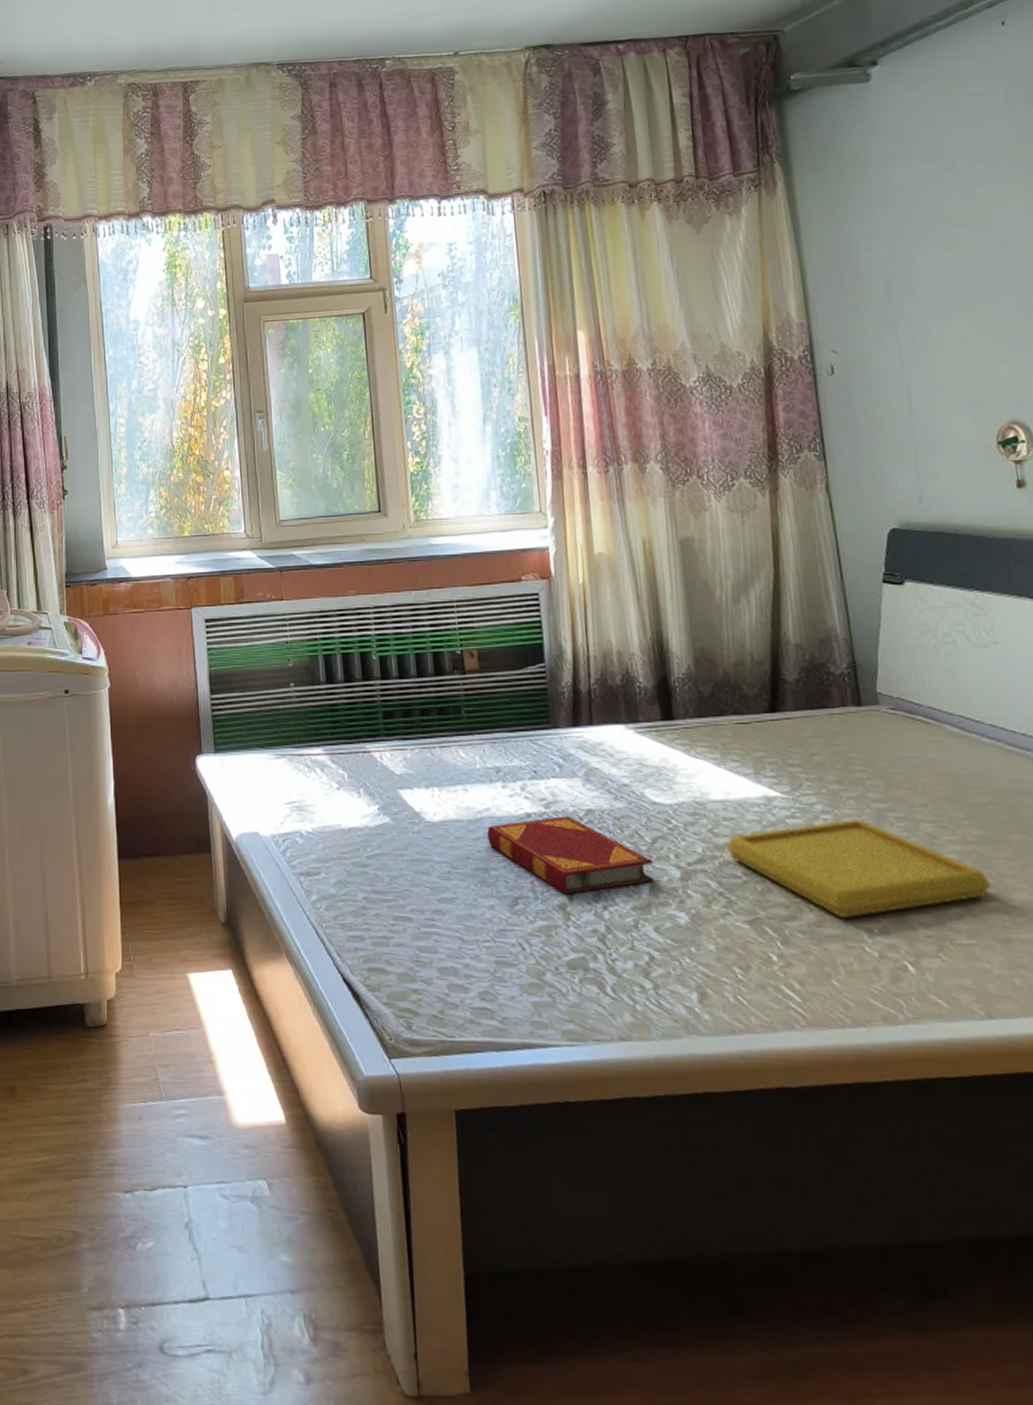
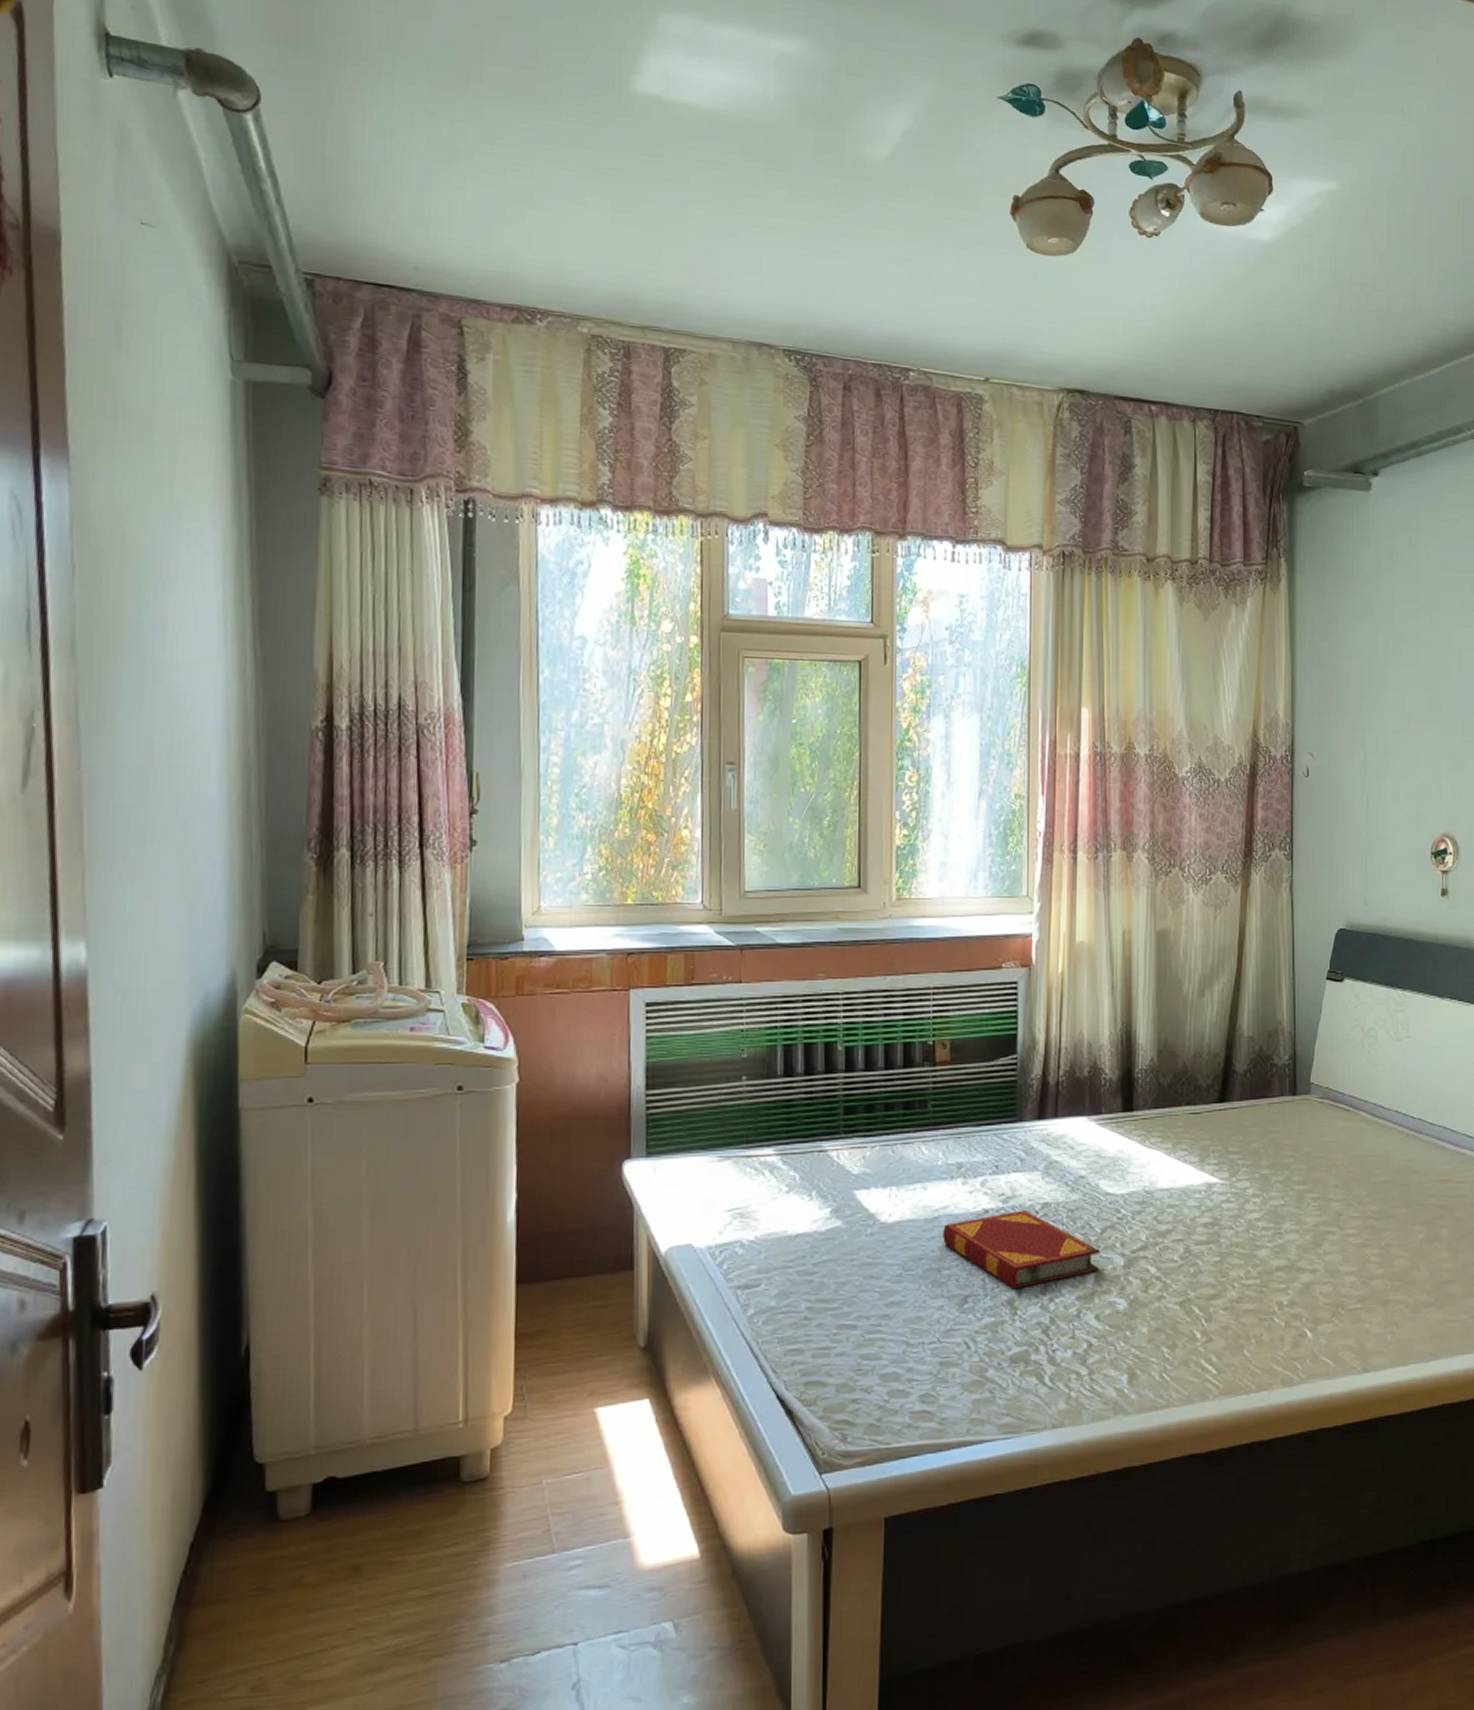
serving tray: present [726,819,991,919] -> none [1167,1201,1379,1294]

